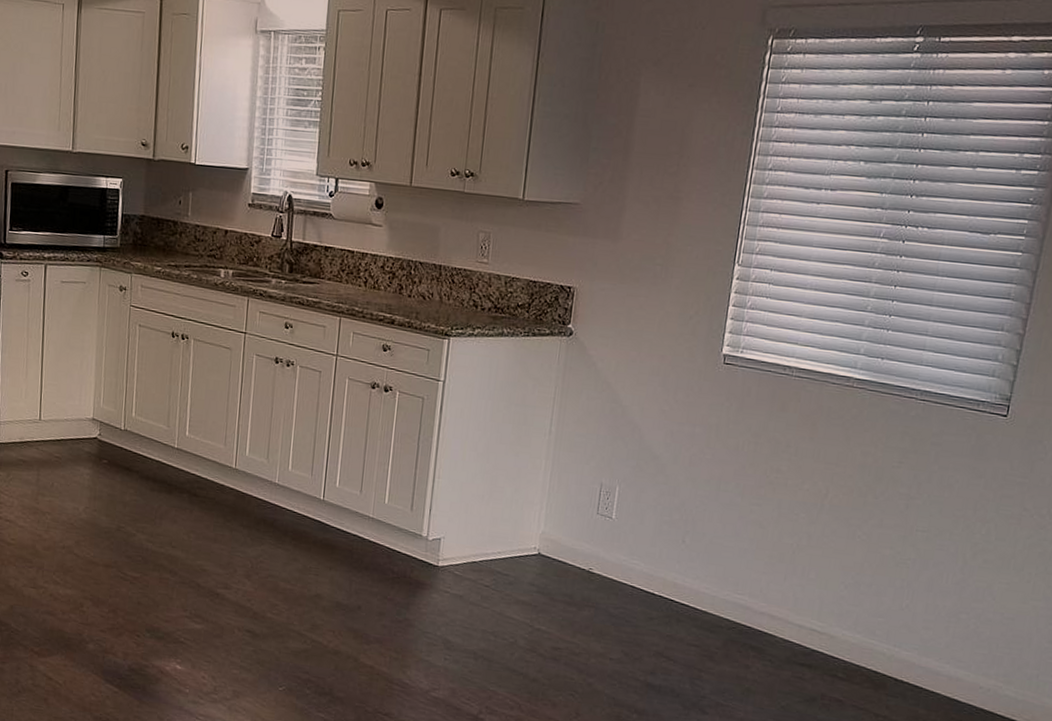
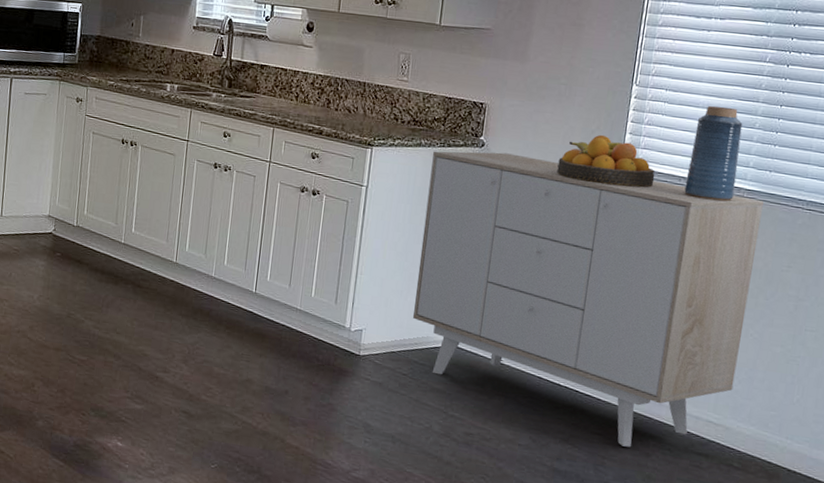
sideboard: none [495,341,874,659] -> present [412,151,763,447]
fruit bowl: none [651,320,758,379] -> present [557,134,655,188]
vase: none [789,287,854,393] -> present [684,105,743,202]

